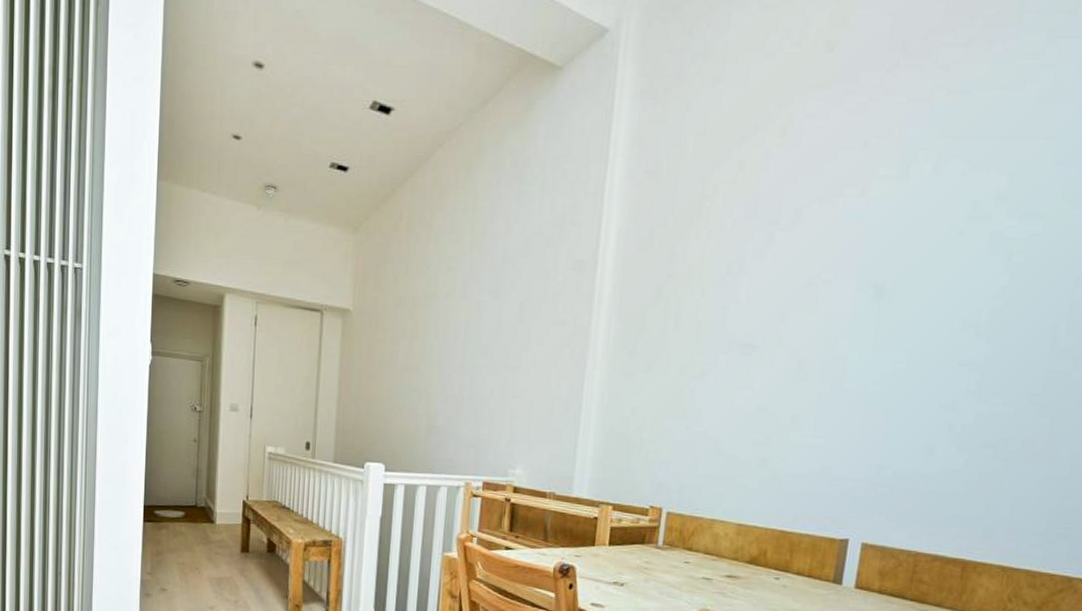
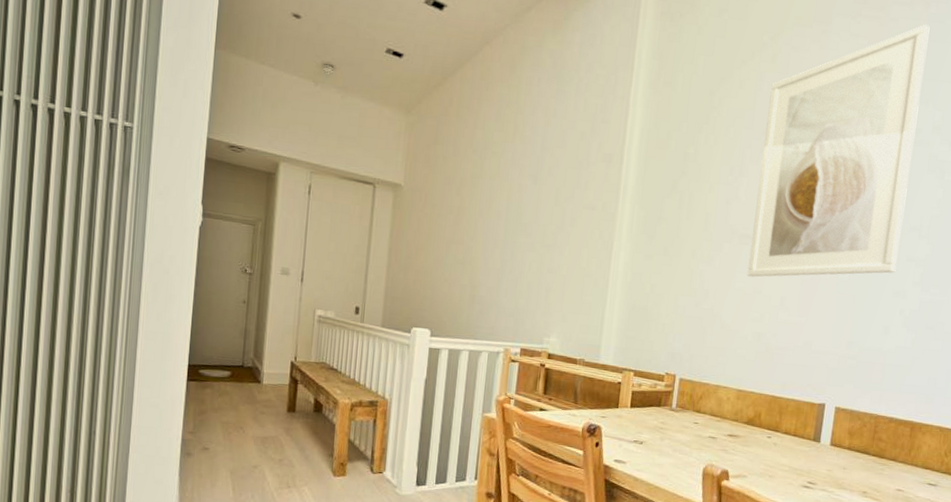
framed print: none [749,67,994,393] -> present [747,24,930,277]

